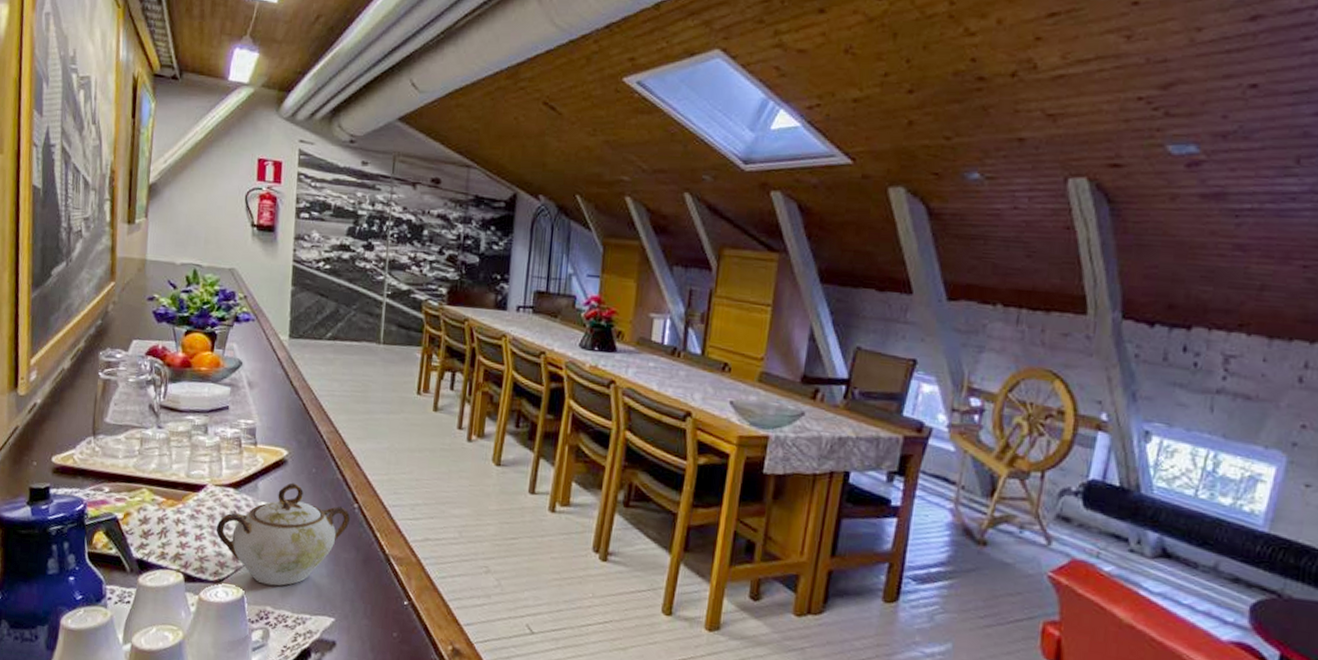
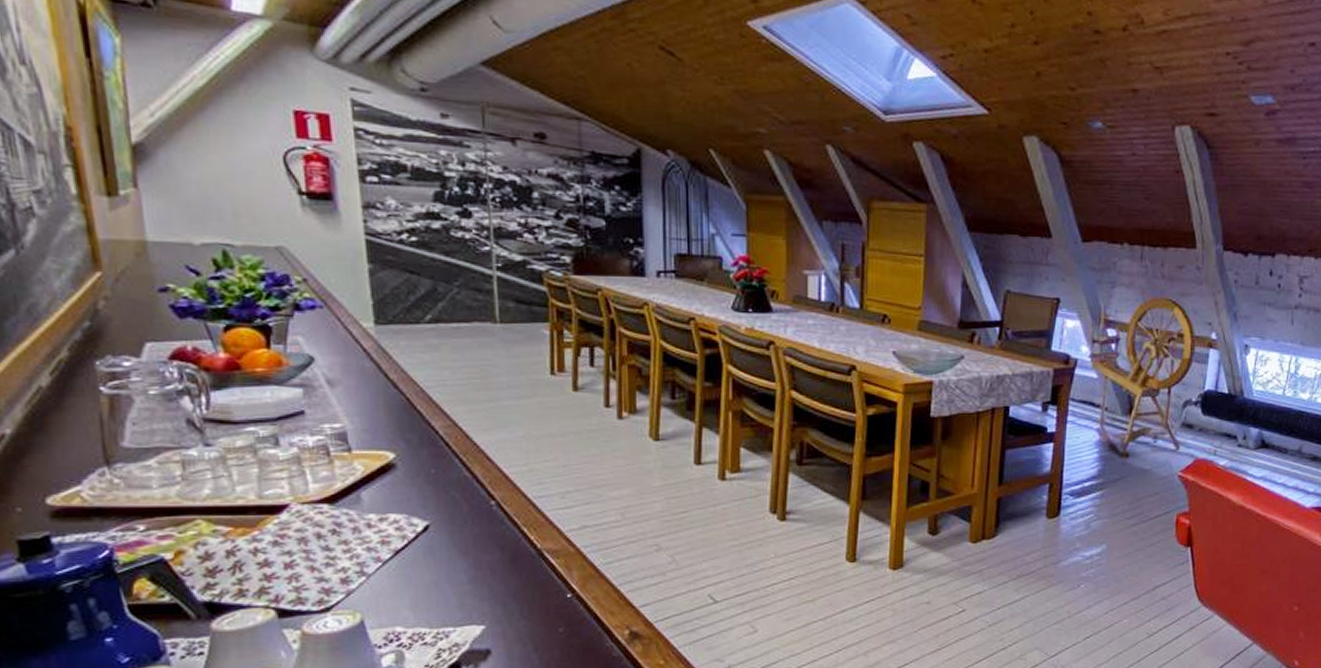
sugar bowl: present [216,482,351,586] -> none [311,488,489,604]

